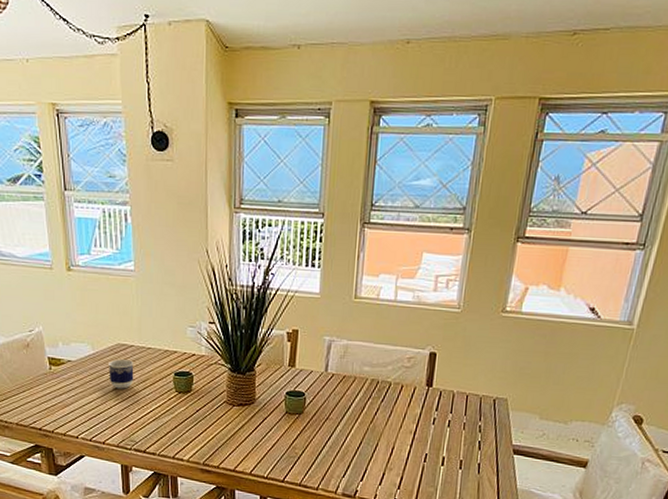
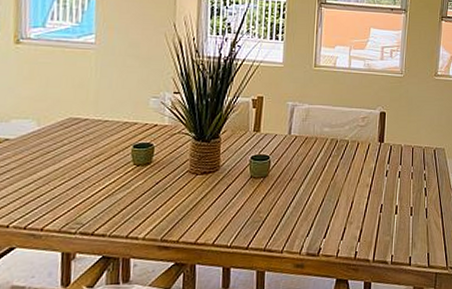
cup: present [109,359,134,389] -> none [55,134,88,166]

